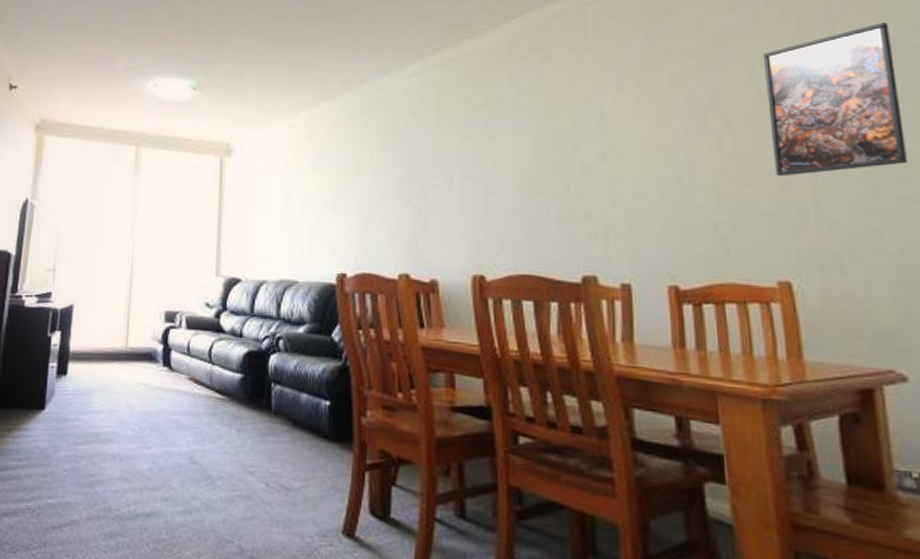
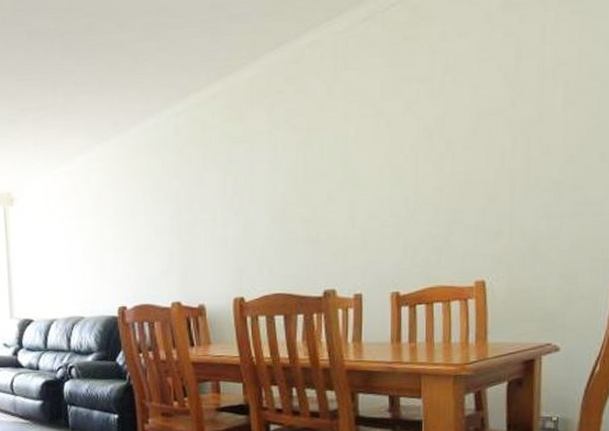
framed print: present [764,23,908,177] -> none [483,43,589,191]

